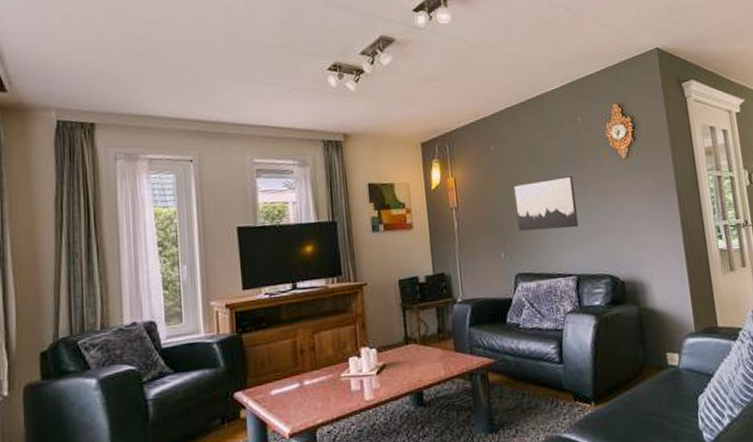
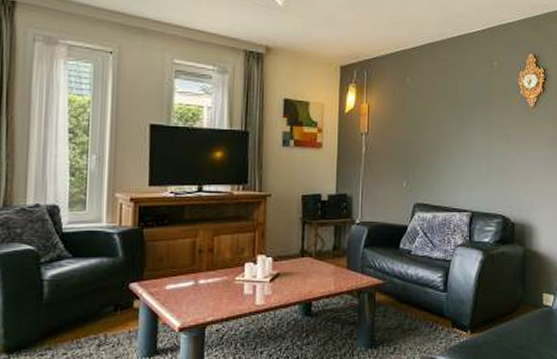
wall art: present [514,176,579,232] -> none [423,117,481,167]

